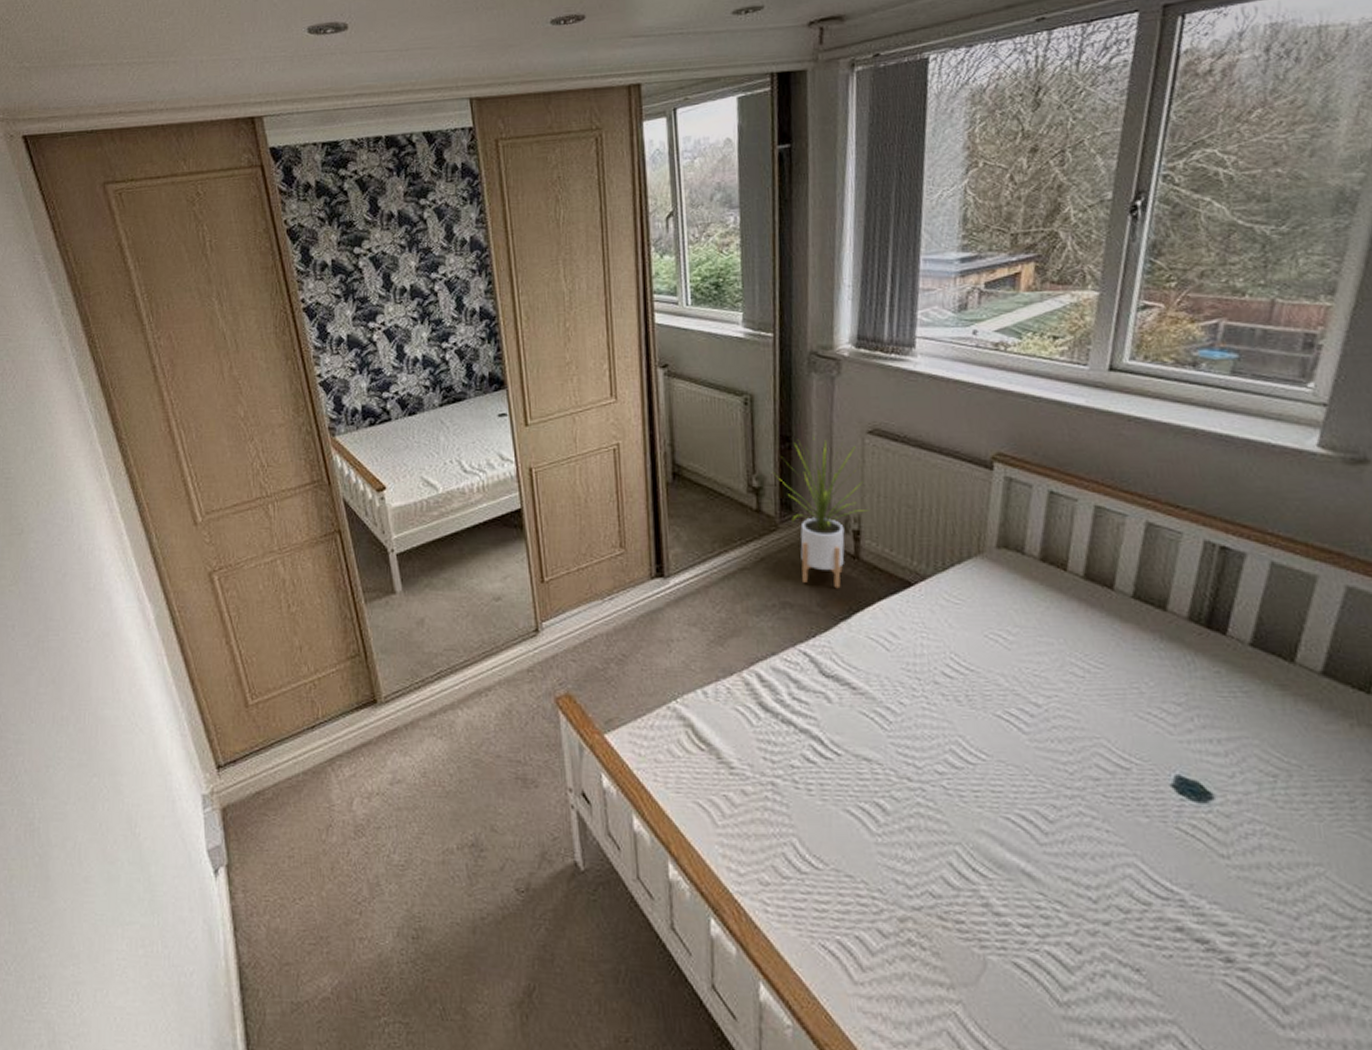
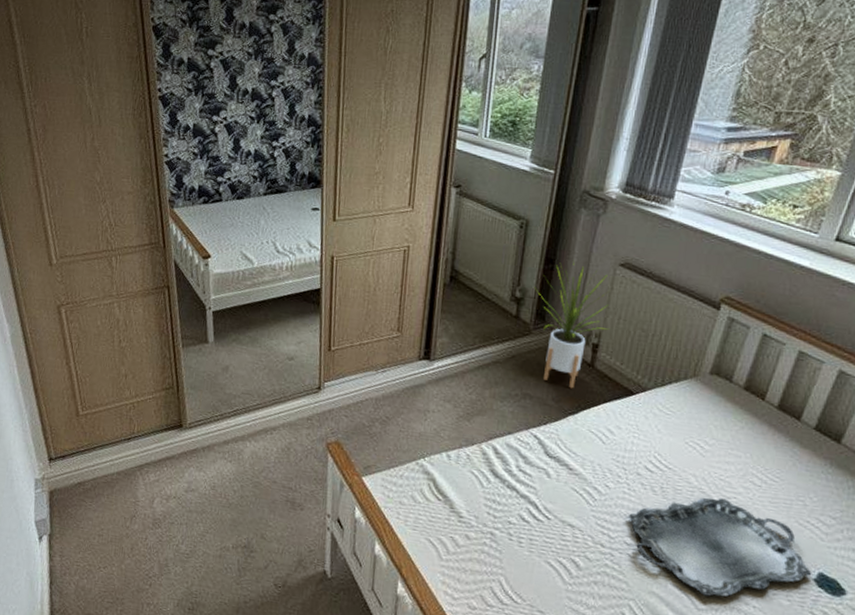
serving tray: none [934,698,1168,826] -> present [629,497,812,597]

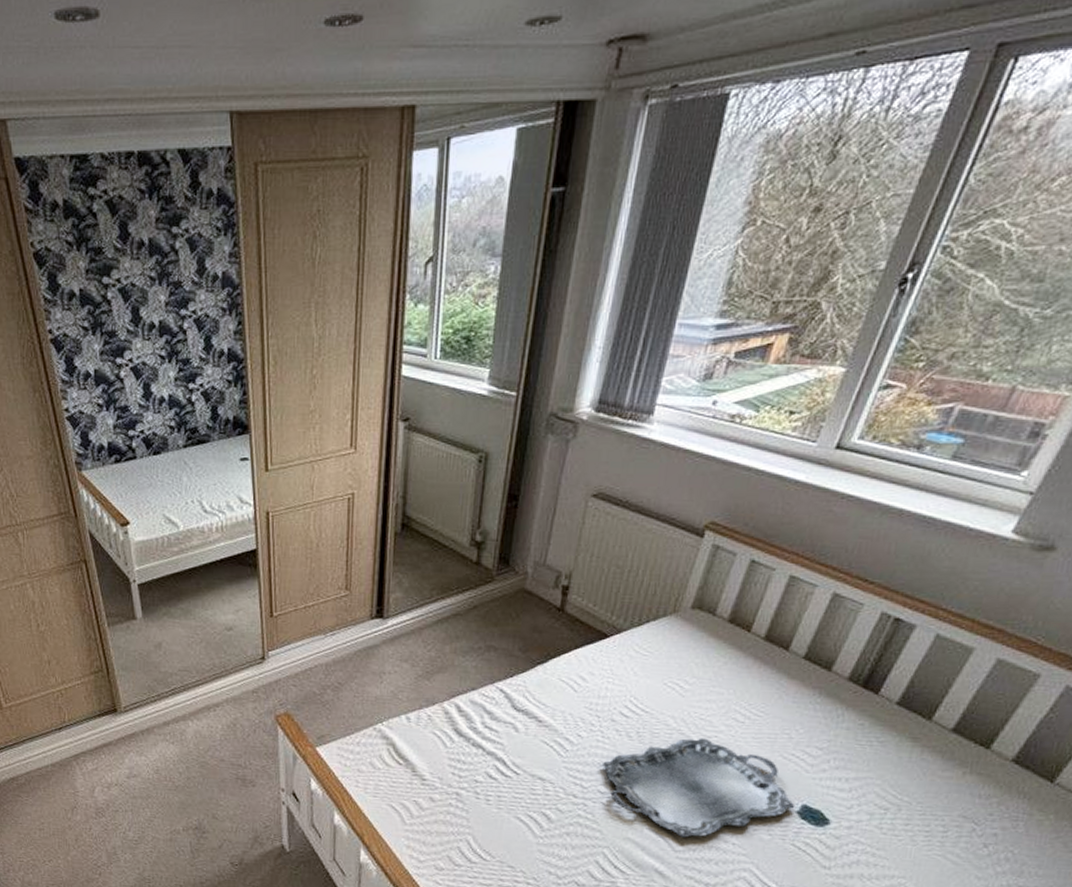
house plant: present [534,261,609,389] -> none [496,496,581,637]

